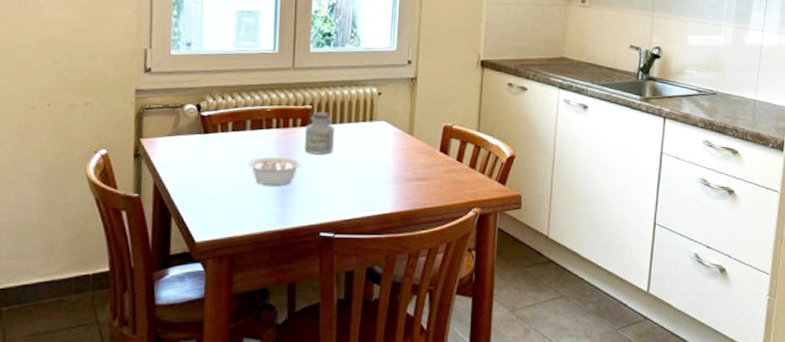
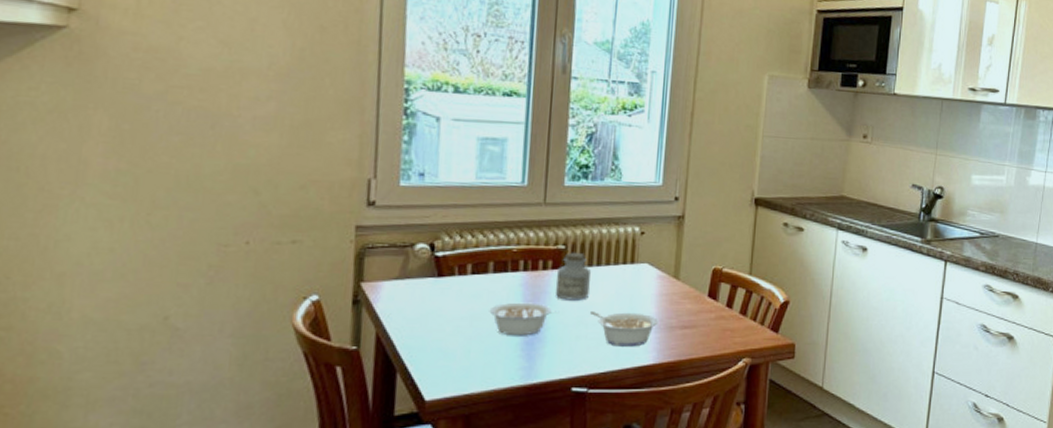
legume: none [334,164,395,197] -> present [589,311,658,347]

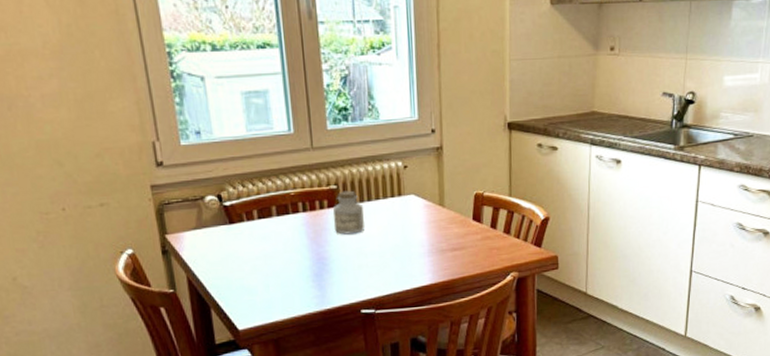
legume: present [489,302,556,336] -> none [279,239,338,270]
legume: present [589,311,658,347] -> none [367,240,430,272]

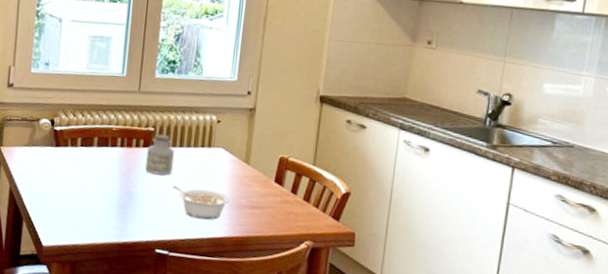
legume: none [367,240,430,272] -> present [172,185,230,220]

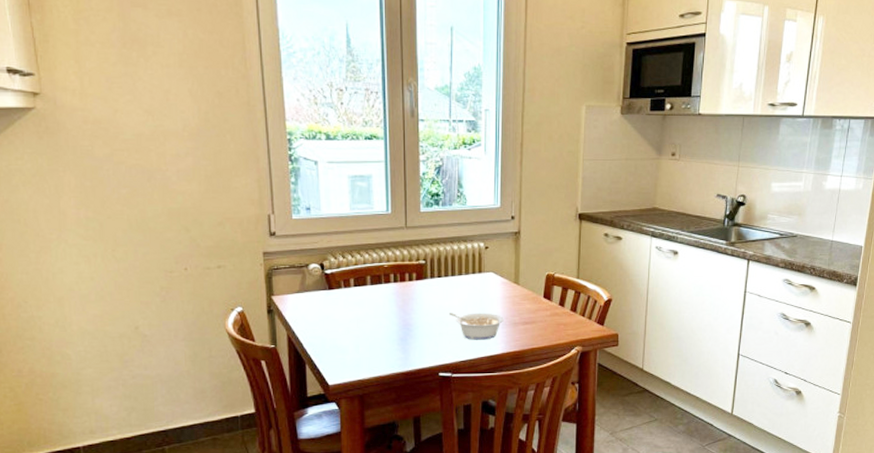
jar: present [145,134,175,175] -> none [420,266,448,305]

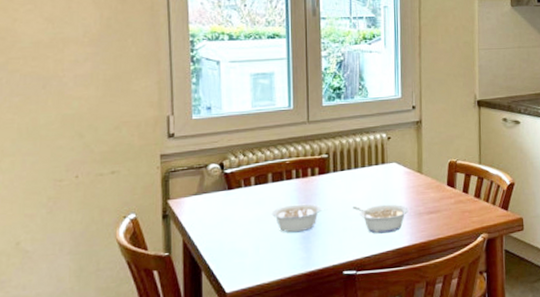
legume: none [370,307,422,334] -> present [271,203,325,233]

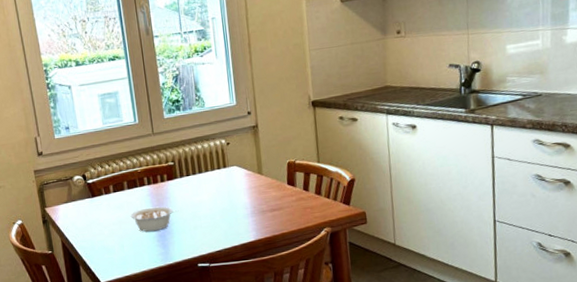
legume: present [352,204,409,234] -> none [200,204,253,231]

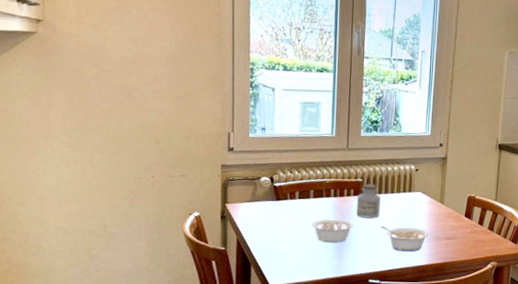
jar: none [171,165,197,202] -> present [356,183,381,218]
legume: none [200,204,253,231] -> present [380,226,429,252]

